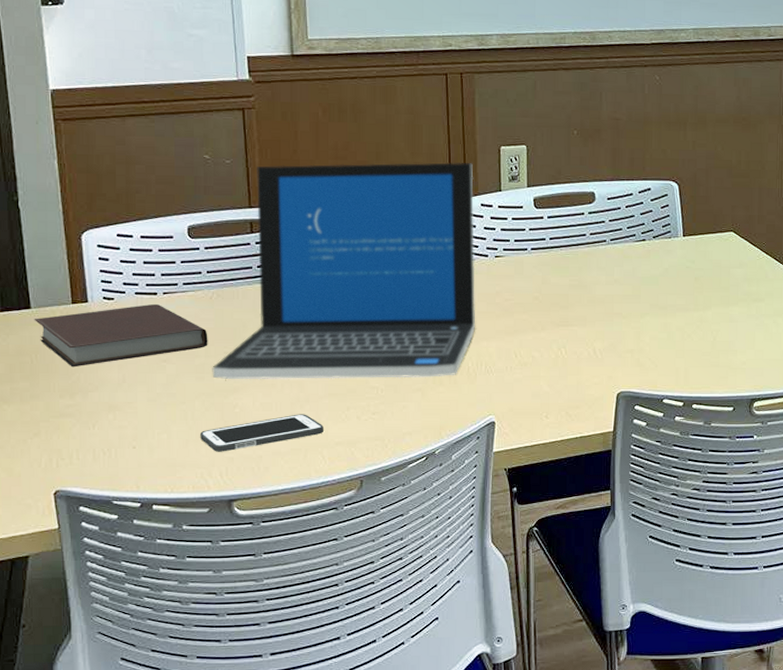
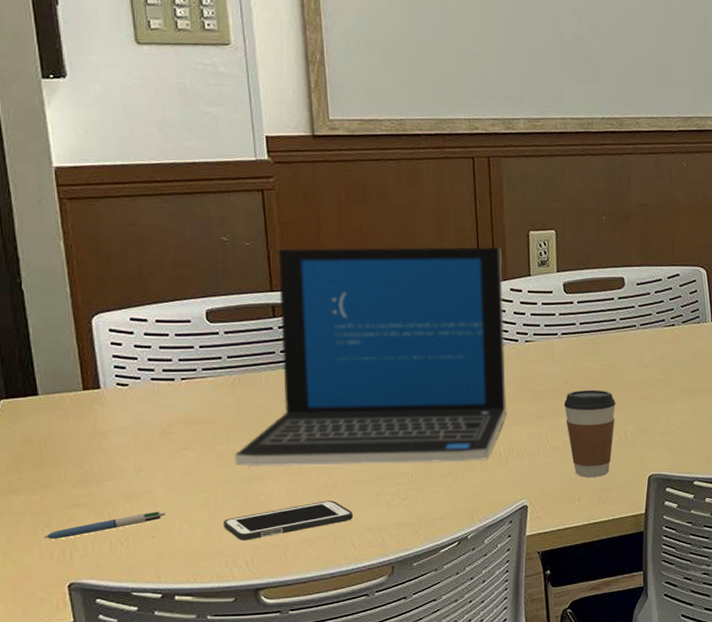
pen: none [33,422,146,448] -> present [44,511,166,539]
notebook: present [34,303,208,368] -> none [42,389,230,456]
coffee cup: none [532,305,585,394] -> present [563,390,616,477]

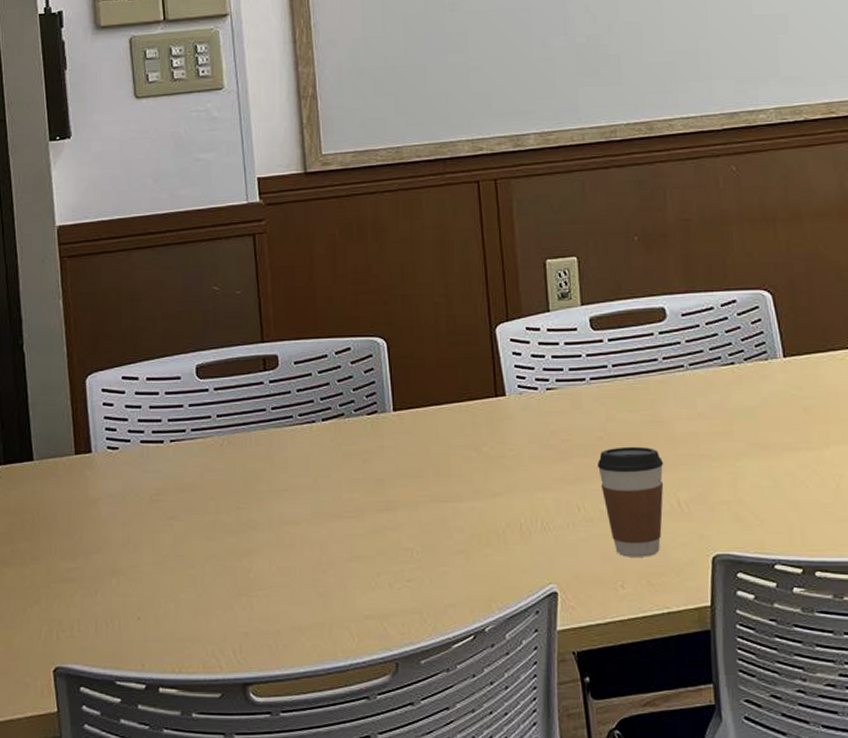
pen: present [44,511,166,539] -> none [33,588,152,617]
cell phone: present [224,500,353,541] -> none [211,580,350,625]
laptop: present [235,247,506,467] -> none [223,281,526,540]

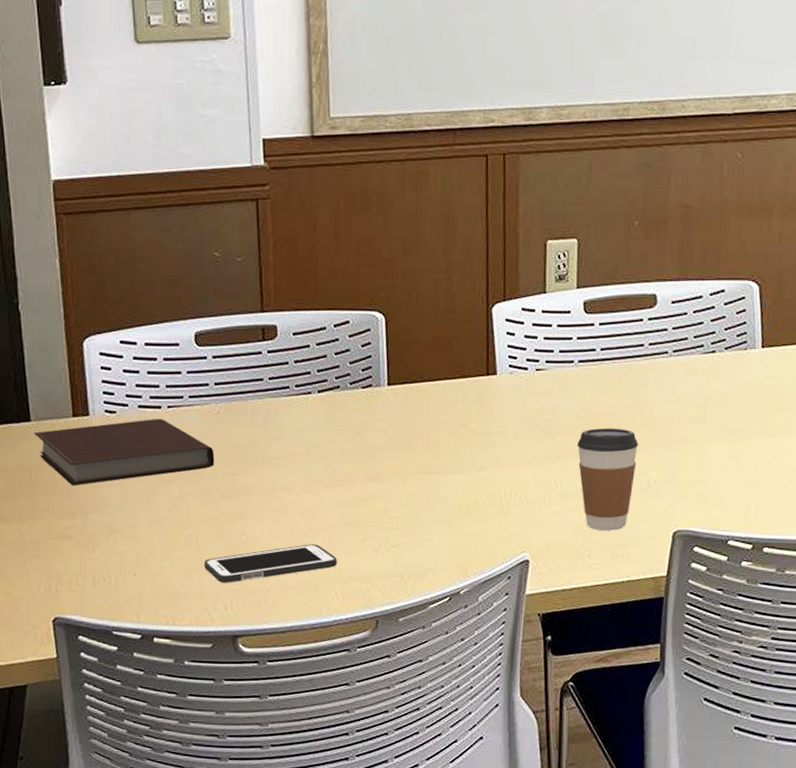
notebook: none [36,452,219,526] -> present [33,418,215,486]
cell phone: none [211,580,350,625] -> present [204,544,337,583]

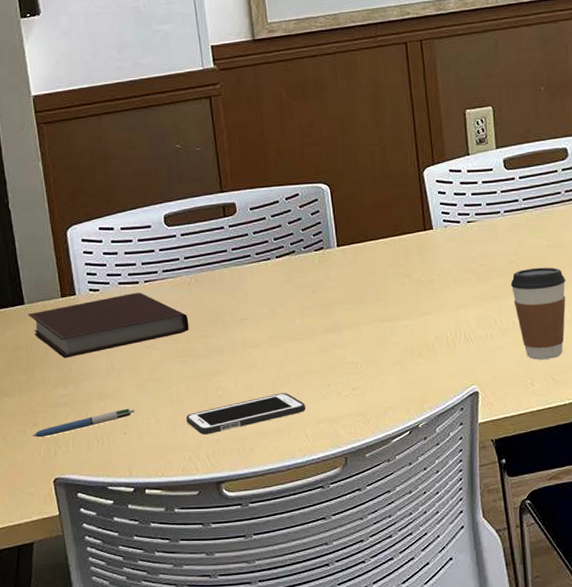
pen: none [32,547,148,572] -> present [32,408,135,437]

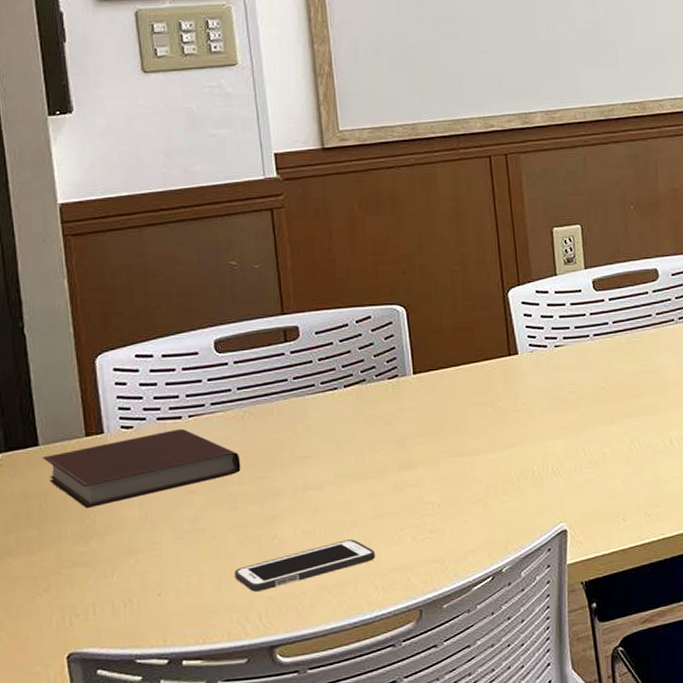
pen: present [32,408,135,437] -> none [42,565,173,605]
coffee cup: present [510,267,566,360] -> none [600,393,658,493]

